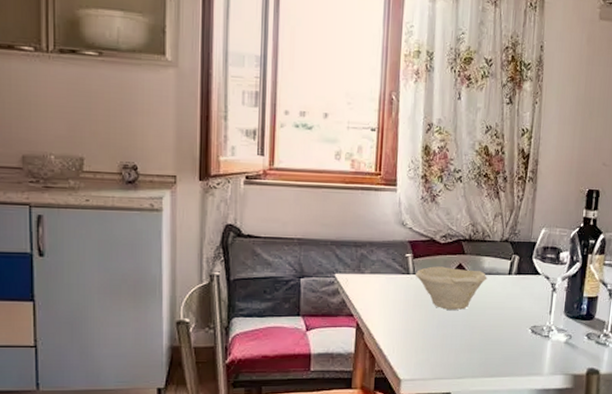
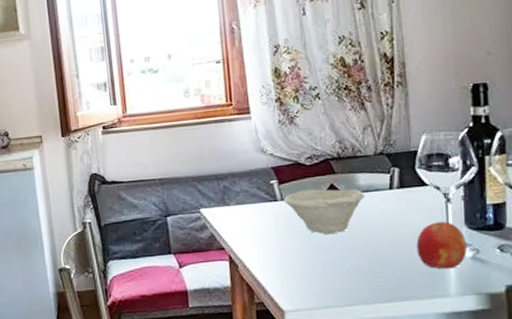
fruit: none [522,308,564,351] -> present [416,221,468,269]

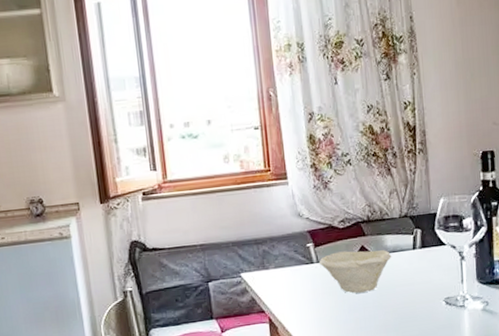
fruit: present [416,221,468,269] -> none [436,277,479,322]

